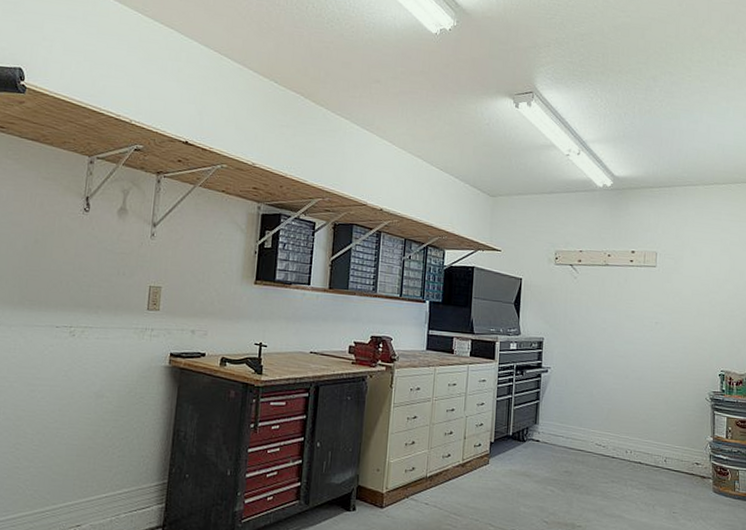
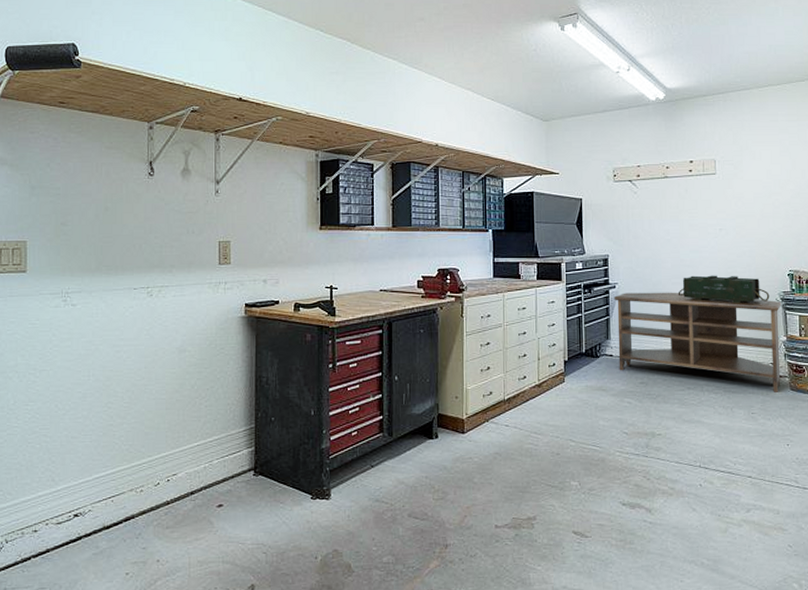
tv stand: none [544,378,711,493] -> present [613,292,782,392]
ammunition box: none [609,367,700,400] -> present [678,275,770,304]

